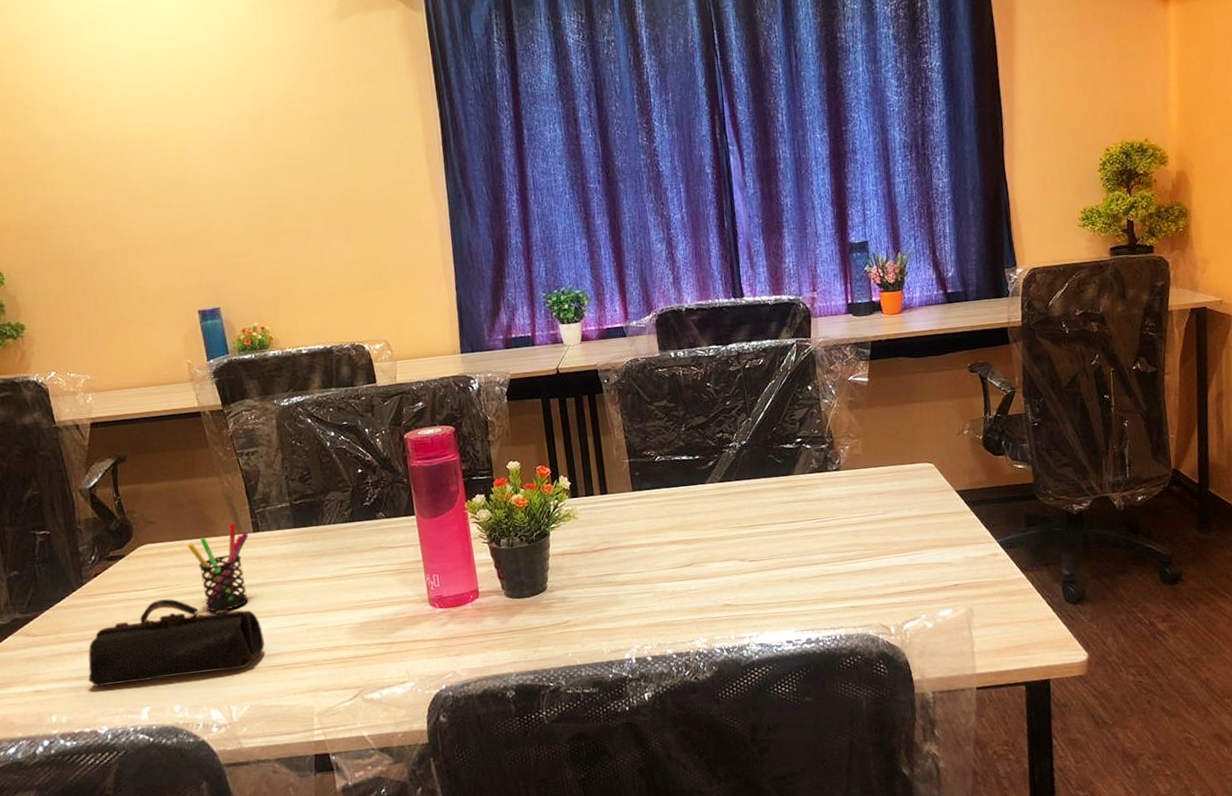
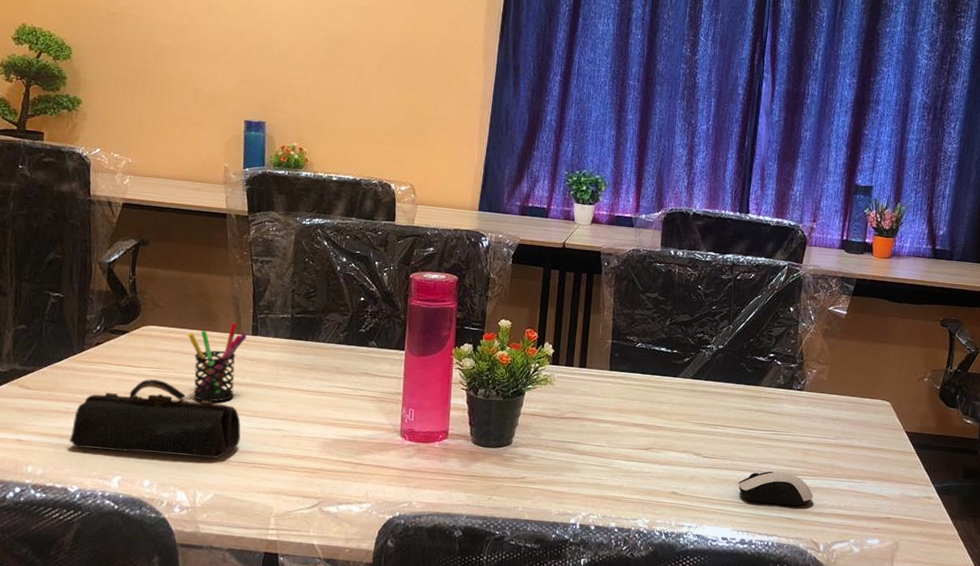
computer mouse: none [791,559,873,598] -> present [738,471,814,506]

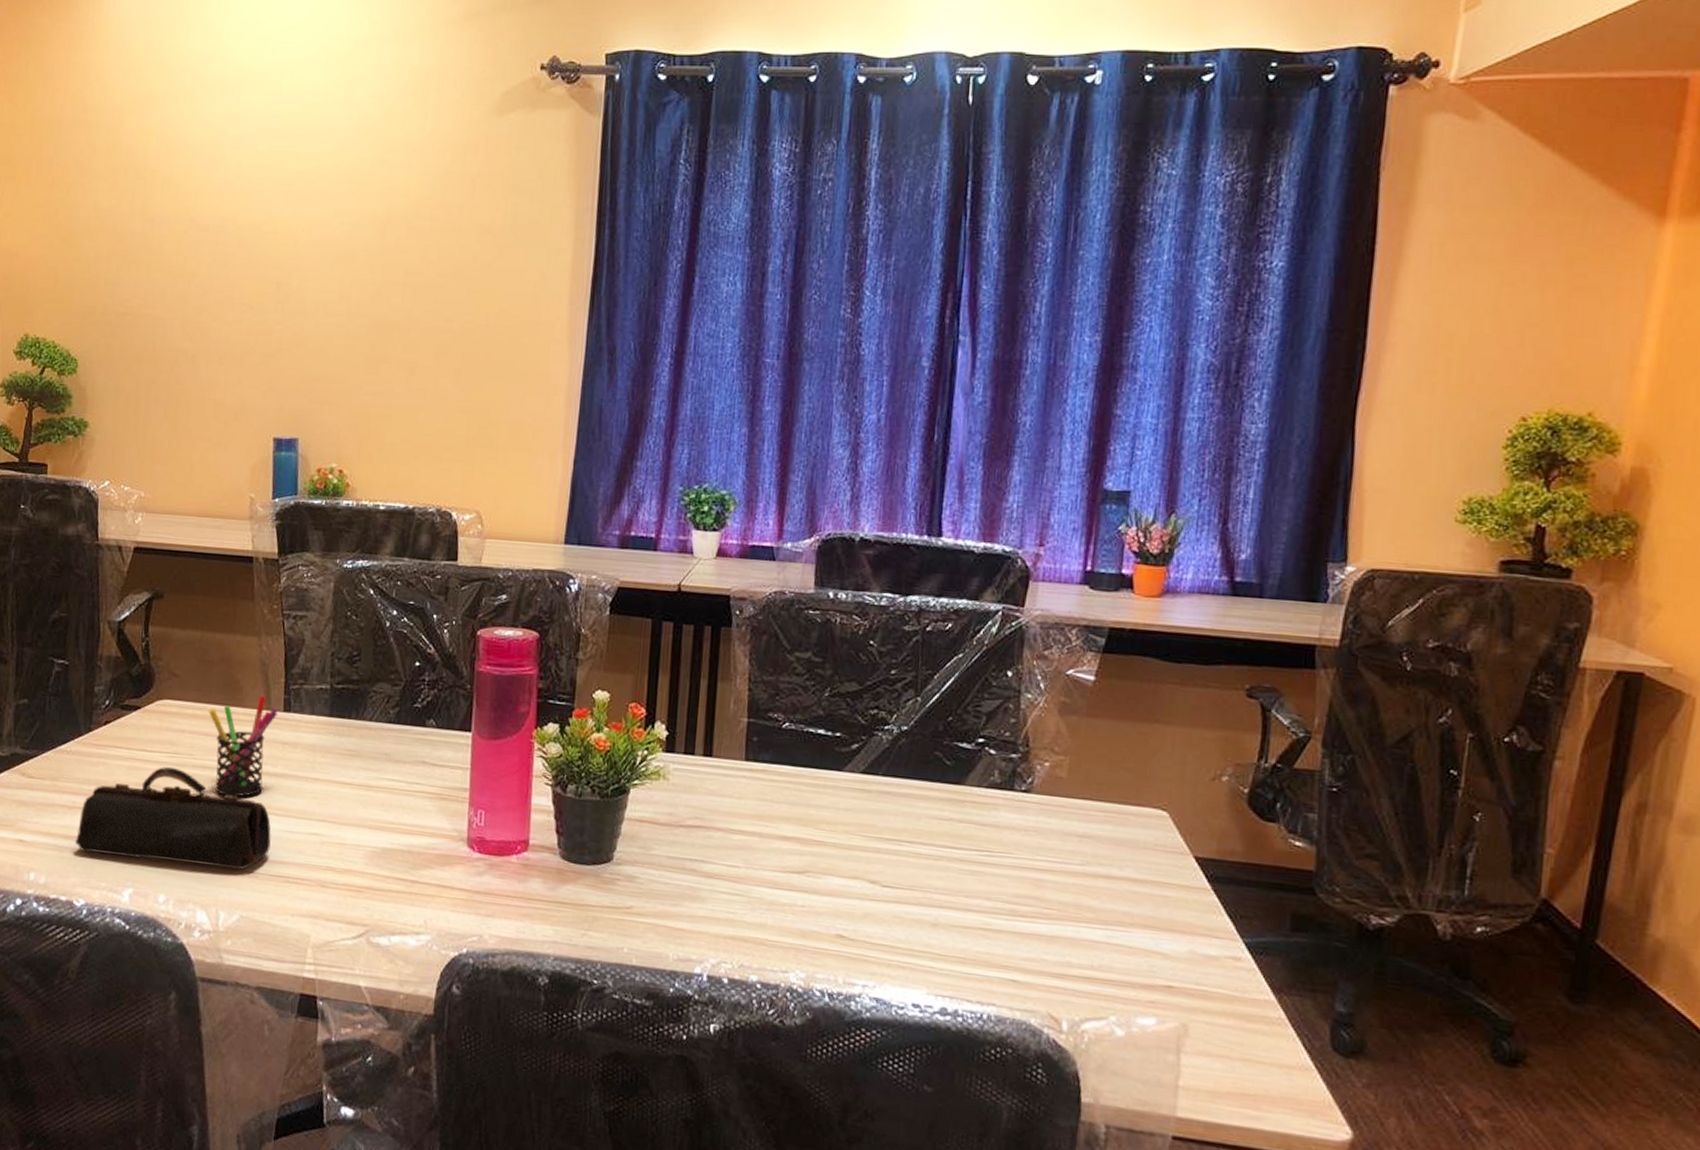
computer mouse: present [738,471,814,506] -> none [935,909,1050,963]

